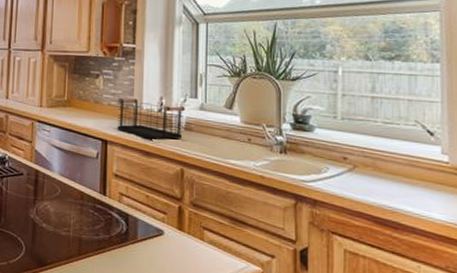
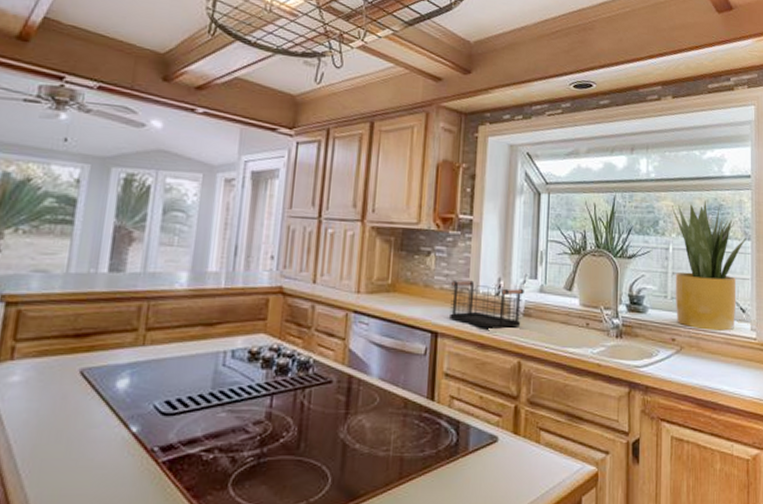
planter: none [341,24,435,153] -> present [672,200,747,331]

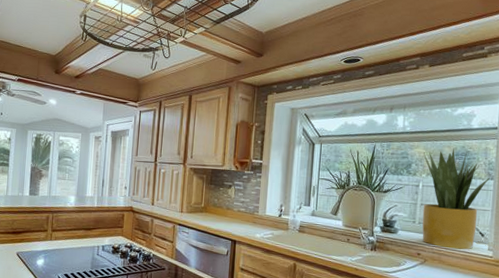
dish rack: present [450,280,524,330] -> none [244,205,300,241]

